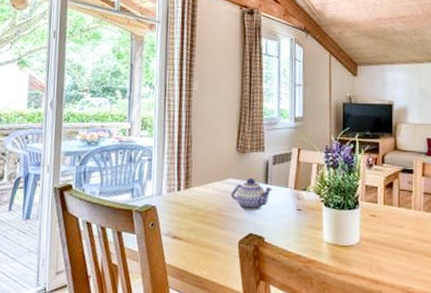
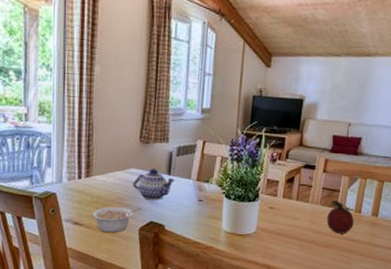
legume: none [191,219,240,247] -> present [92,207,142,233]

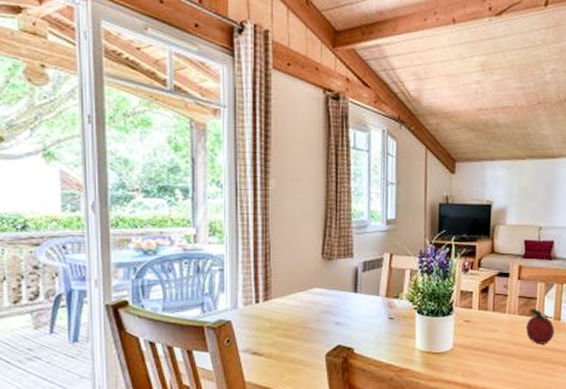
legume: present [92,207,142,233] -> none [273,330,327,362]
teapot: present [133,168,175,200] -> none [317,286,362,321]

